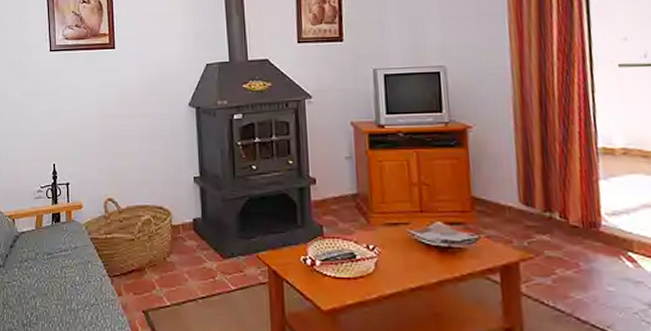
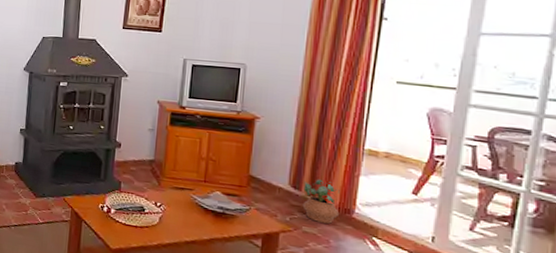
potted plant: none [536,190,585,243] -> present [302,179,340,224]

